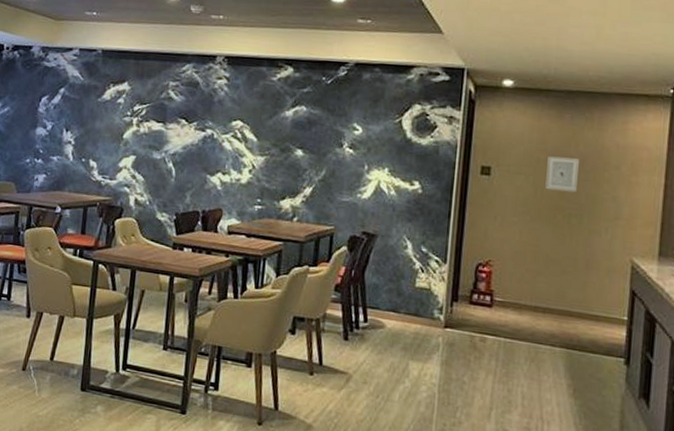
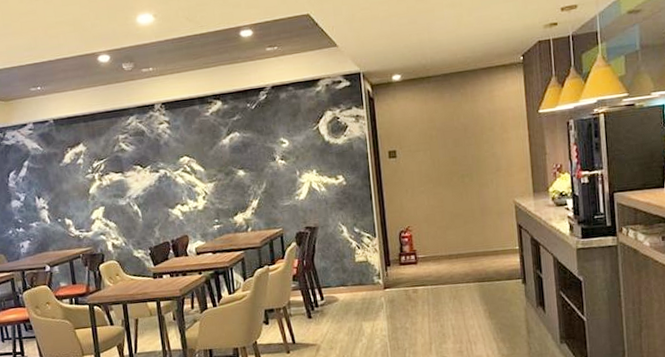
wall art: present [545,156,579,193] -> none [438,129,464,159]

